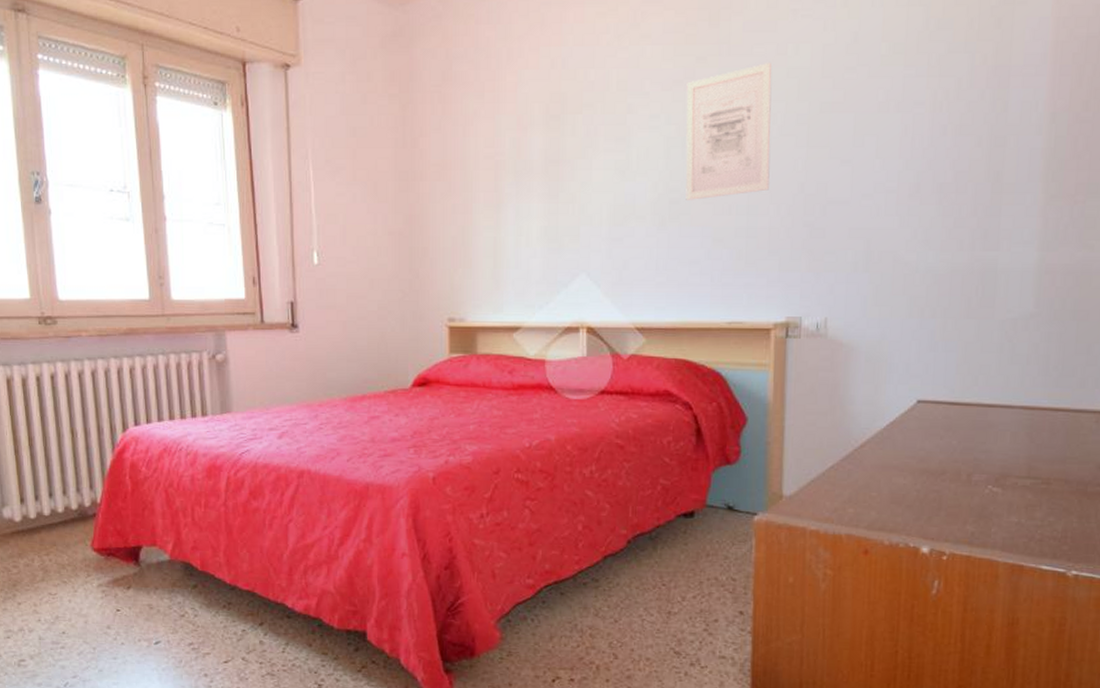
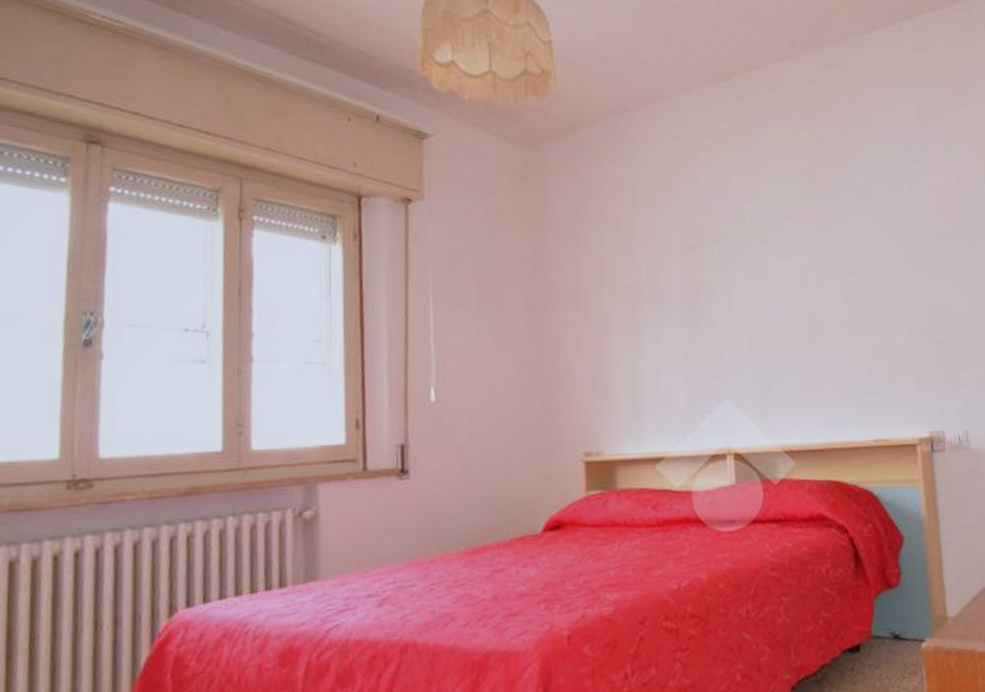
wall art: present [685,63,772,200] -> none [815,200,900,324]

